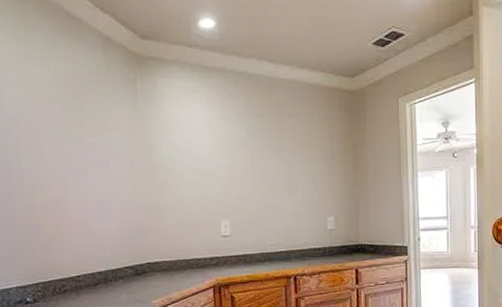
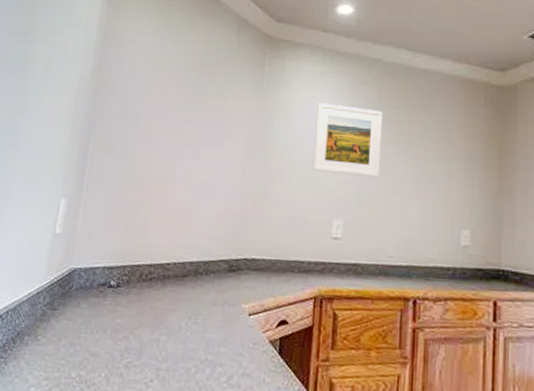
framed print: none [192,117,256,181] -> present [312,103,382,177]

